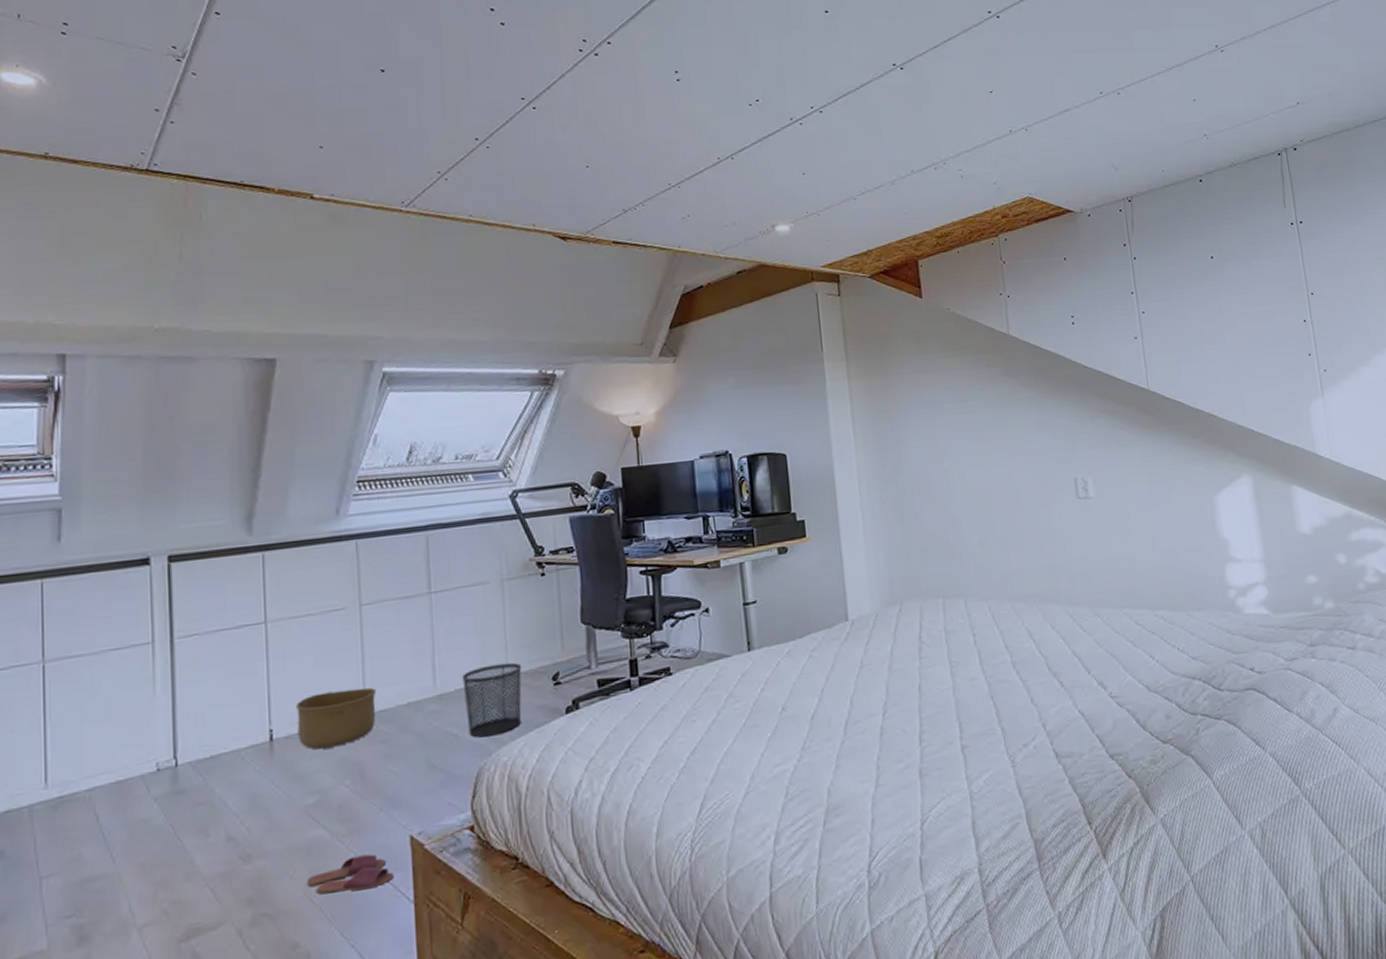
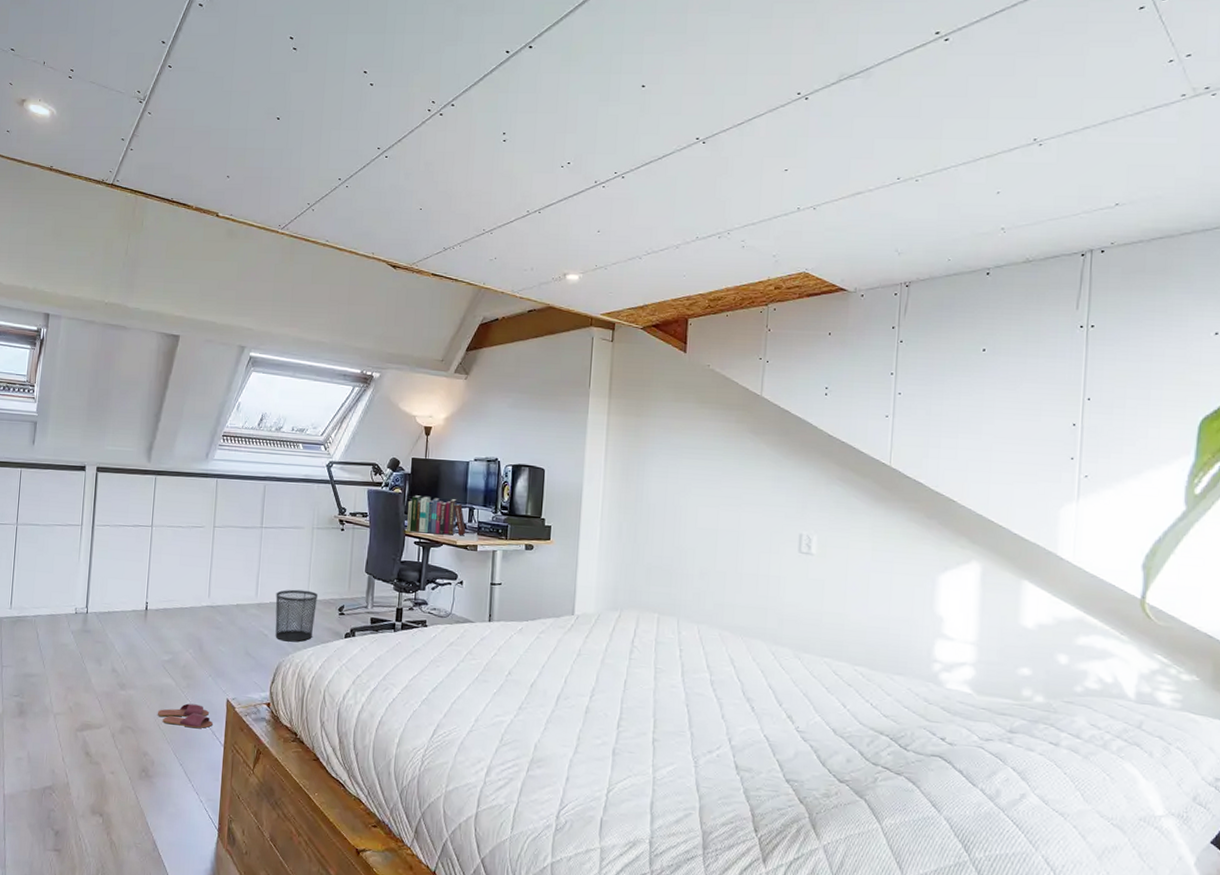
basket: present [296,688,377,750] -> none [163,584,218,625]
books: none [624,509,703,561] -> present [407,495,466,536]

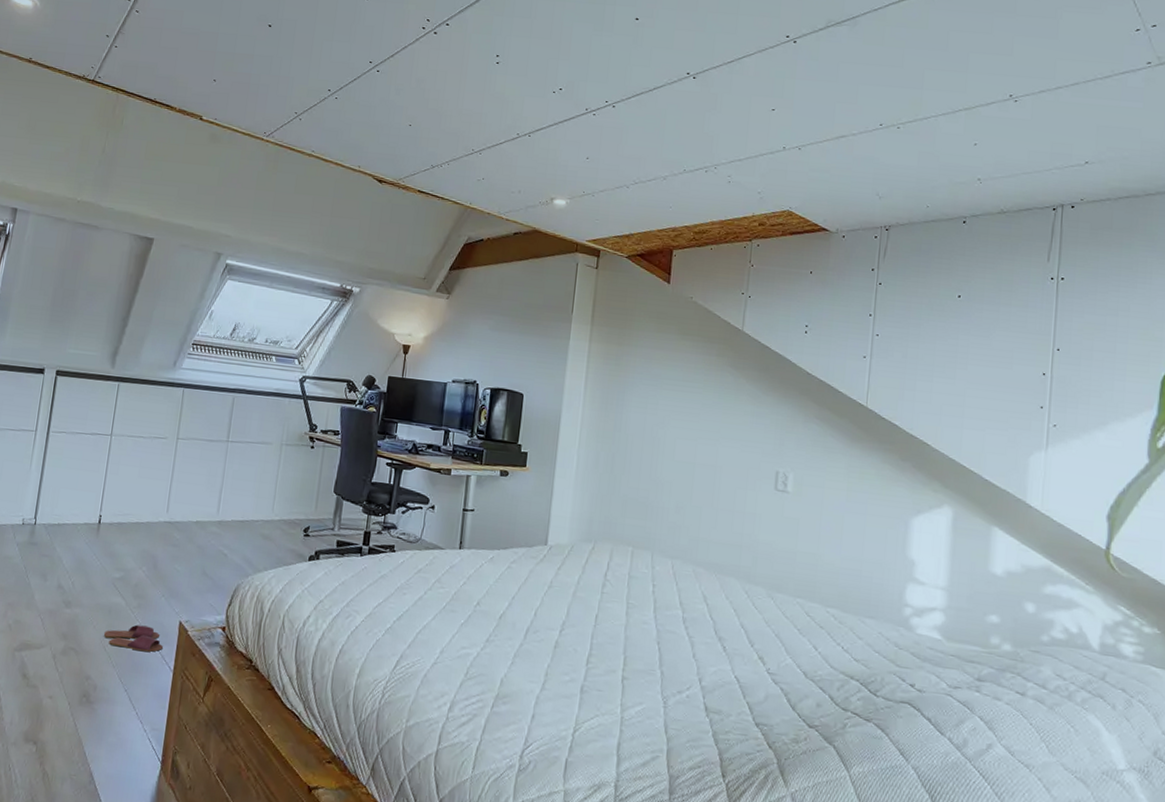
waste bin: present [275,589,319,642] -> none [235,507,283,564]
books: present [407,495,466,536] -> none [379,415,441,459]

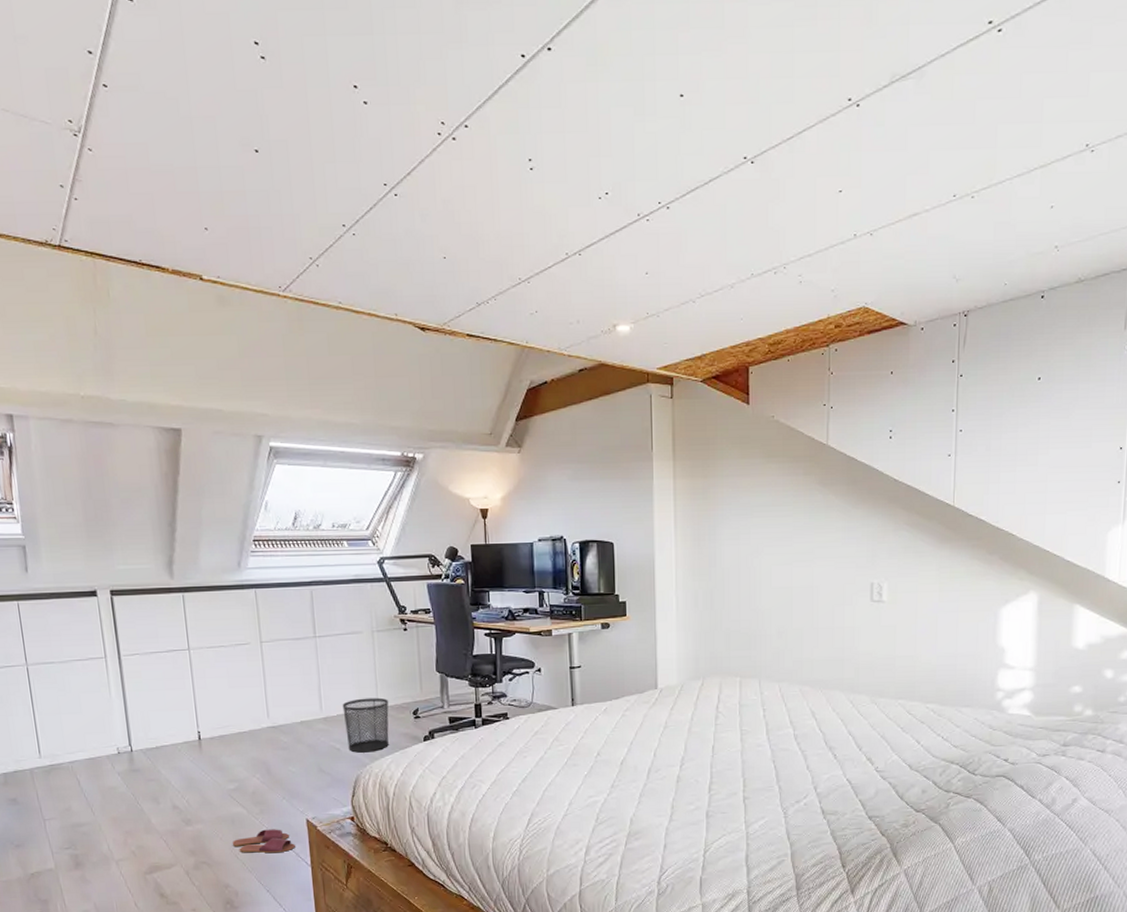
waste bin: none [235,507,283,564] -> present [342,697,389,753]

